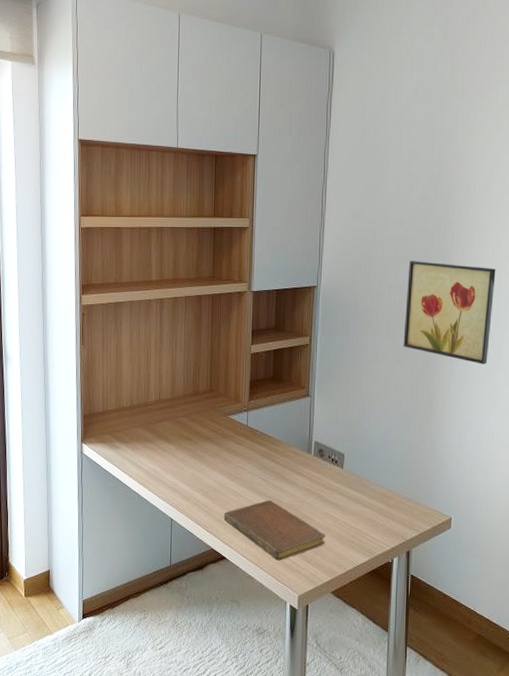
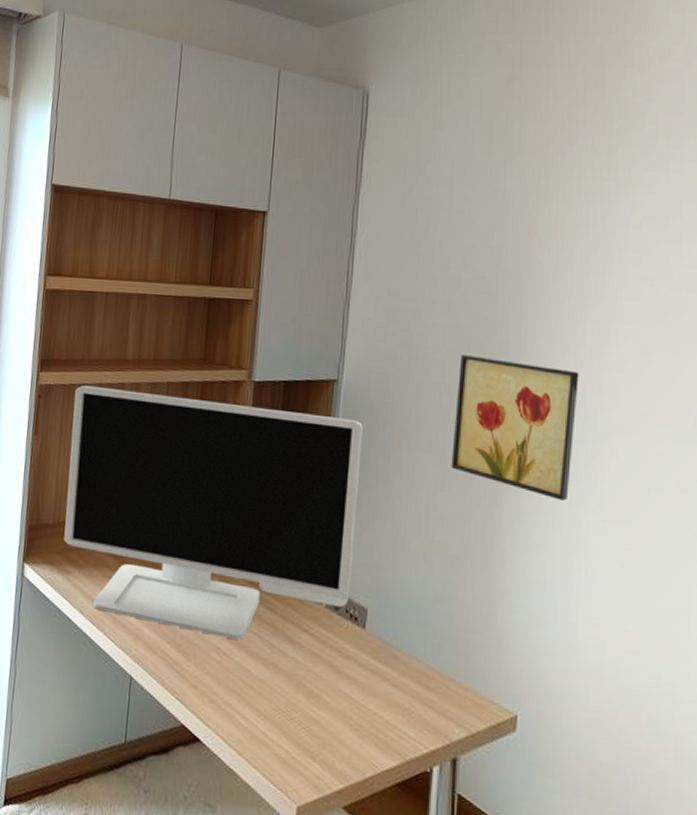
monitor: none [111,303,337,485] -> present [64,385,363,640]
notebook: present [223,500,325,561] -> none [200,663,338,753]

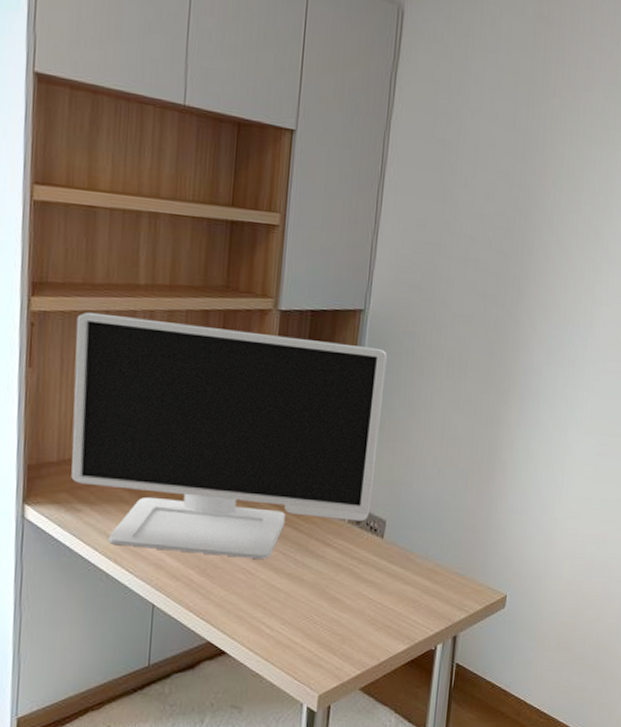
wall art: present [451,355,579,501] -> none [465,287,576,417]

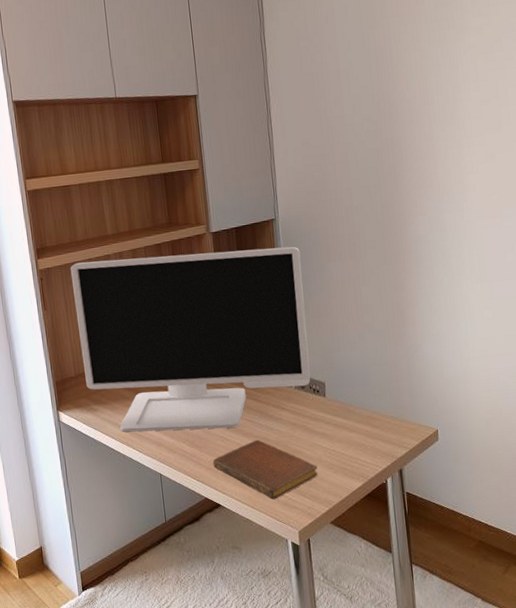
notebook: none [225,578,357,654] -> present [212,439,318,500]

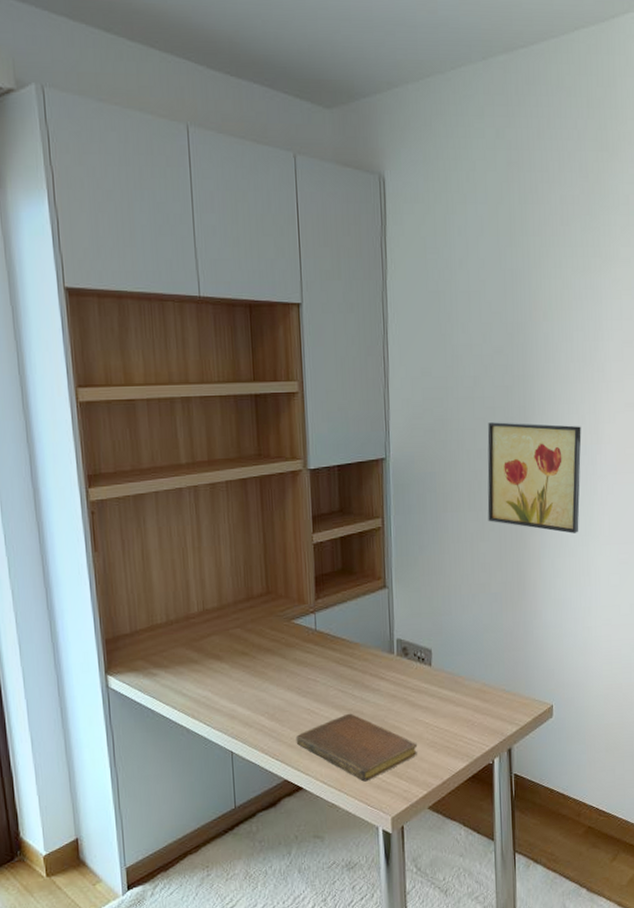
monitor: present [70,246,310,432] -> none [130,491,416,702]
wall art: none [362,178,452,275] -> present [487,422,582,534]

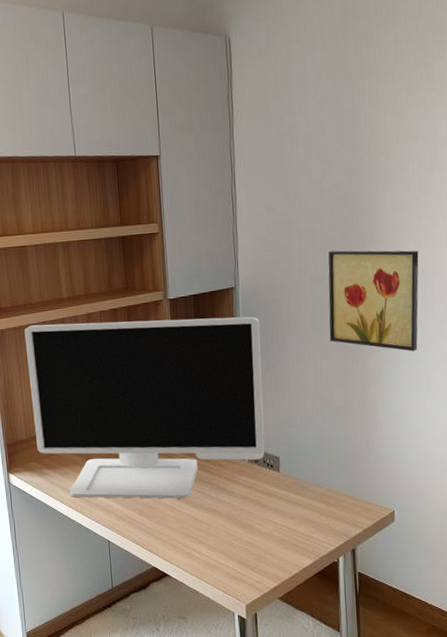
monitor: none [130,491,416,702] -> present [24,316,265,499]
notebook: present [296,713,417,782] -> none [161,511,268,572]

